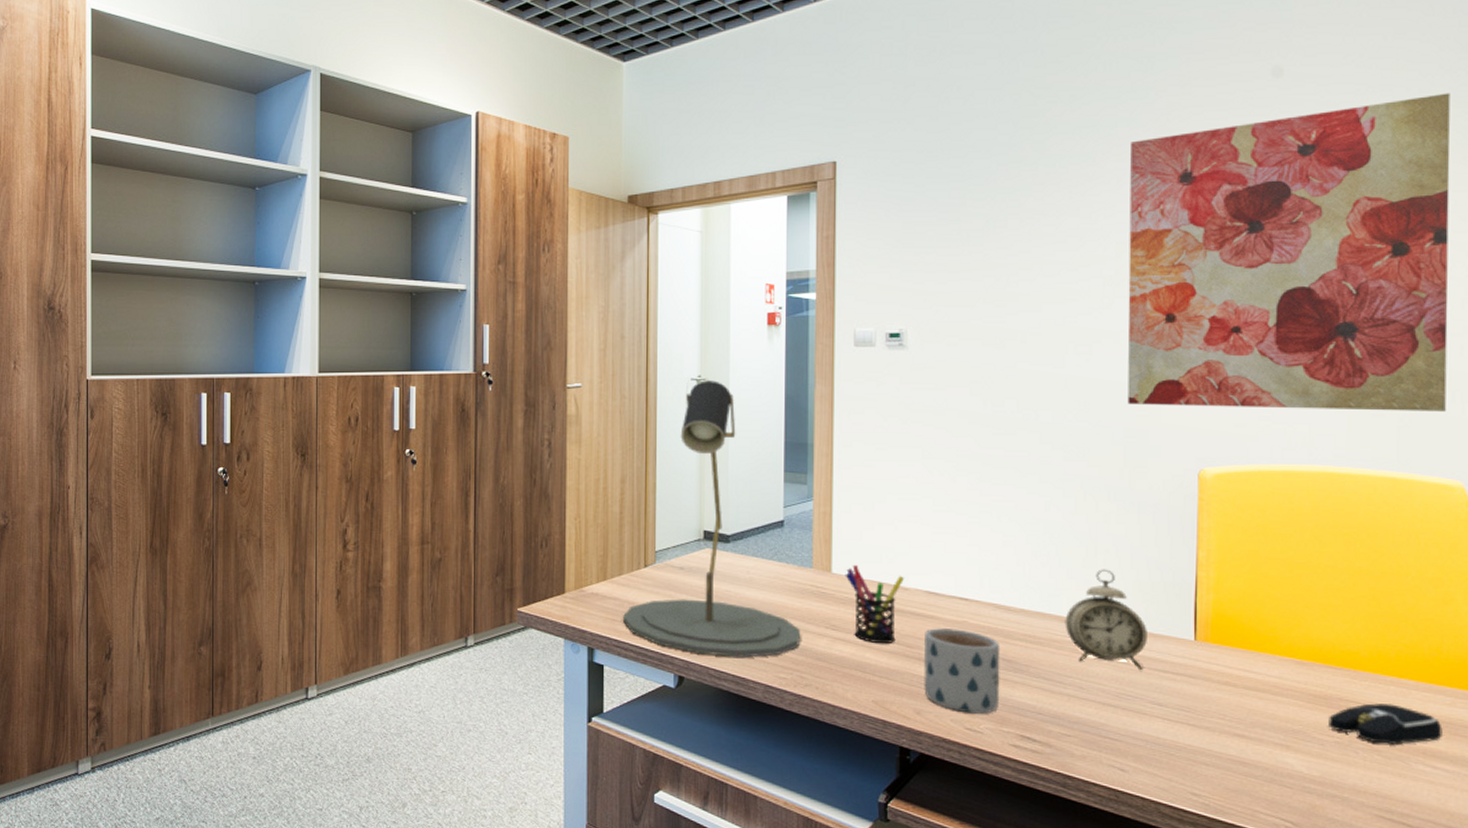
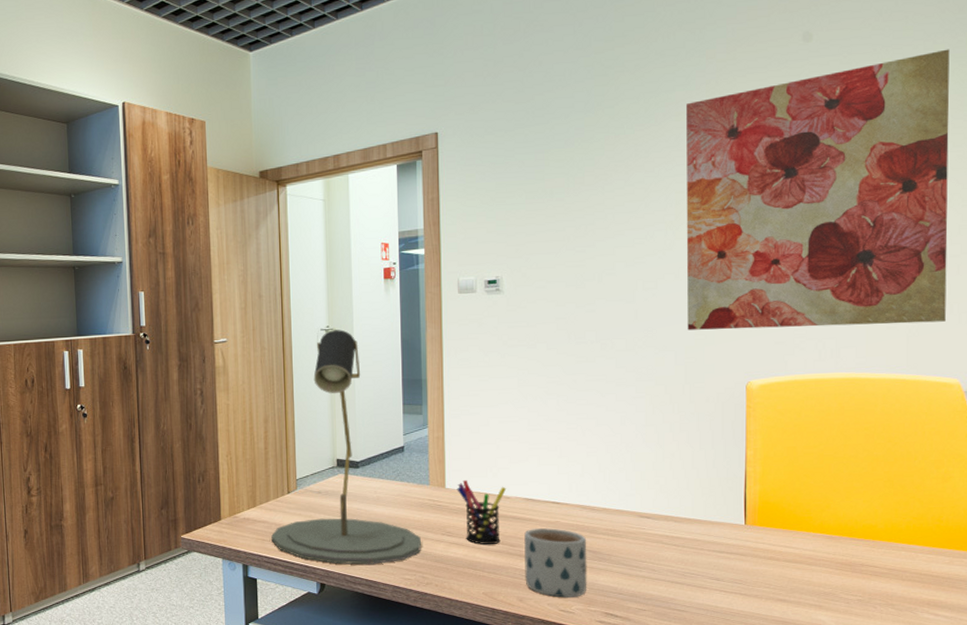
alarm clock: present [1065,569,1147,670] -> none [639,470,706,552]
computer mouse: present [1329,703,1443,745] -> none [853,566,943,599]

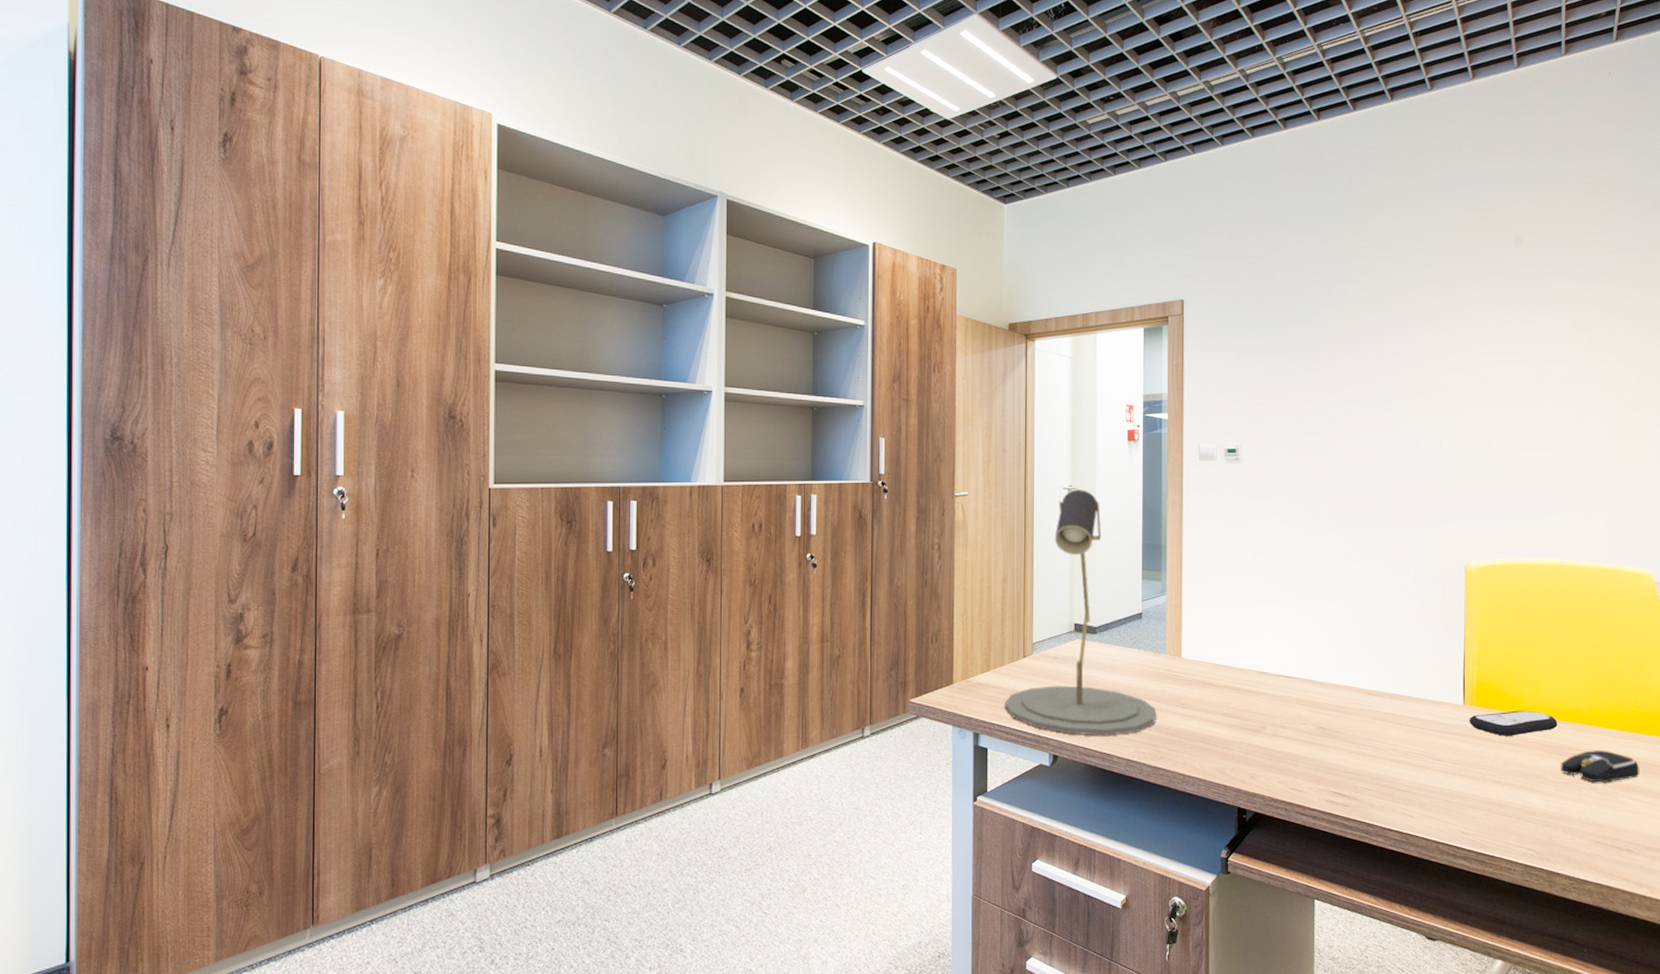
pen holder: present [457,479,507,544] -> none [1192,650,1241,718]
mug: present [523,528,587,598] -> none [1256,703,1317,775]
wall art: present [686,49,950,330] -> none [1411,263,1639,515]
remote control: none [751,528,850,555] -> present [1469,710,1558,736]
computer mouse: none [853,566,943,599] -> present [1561,750,1640,783]

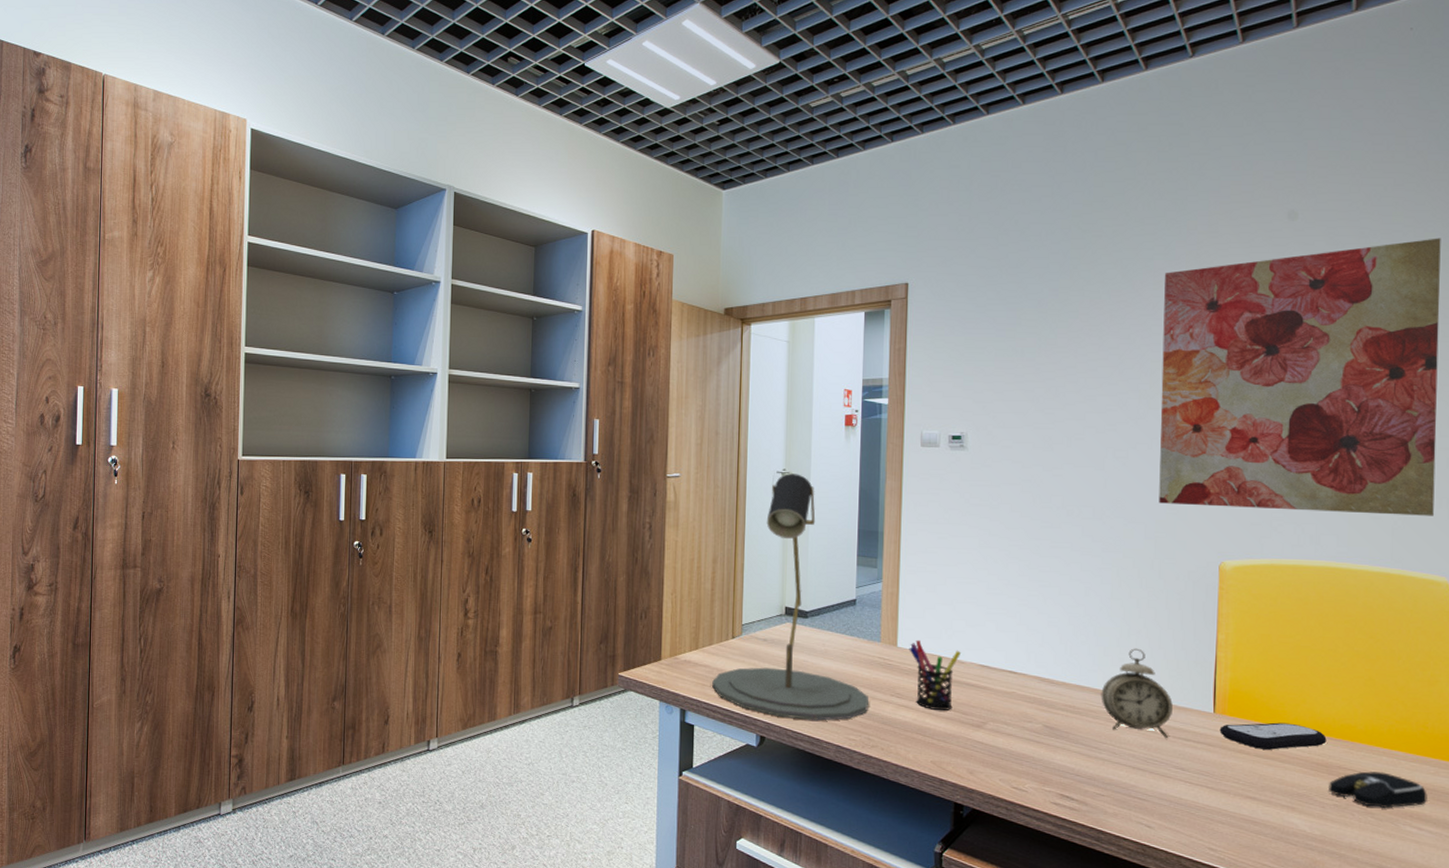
pen holder: none [1192,650,1241,718] -> present [909,639,962,710]
alarm clock: none [1366,648,1429,731] -> present [1101,648,1173,738]
wall art: none [1411,263,1639,515] -> present [1159,238,1441,516]

